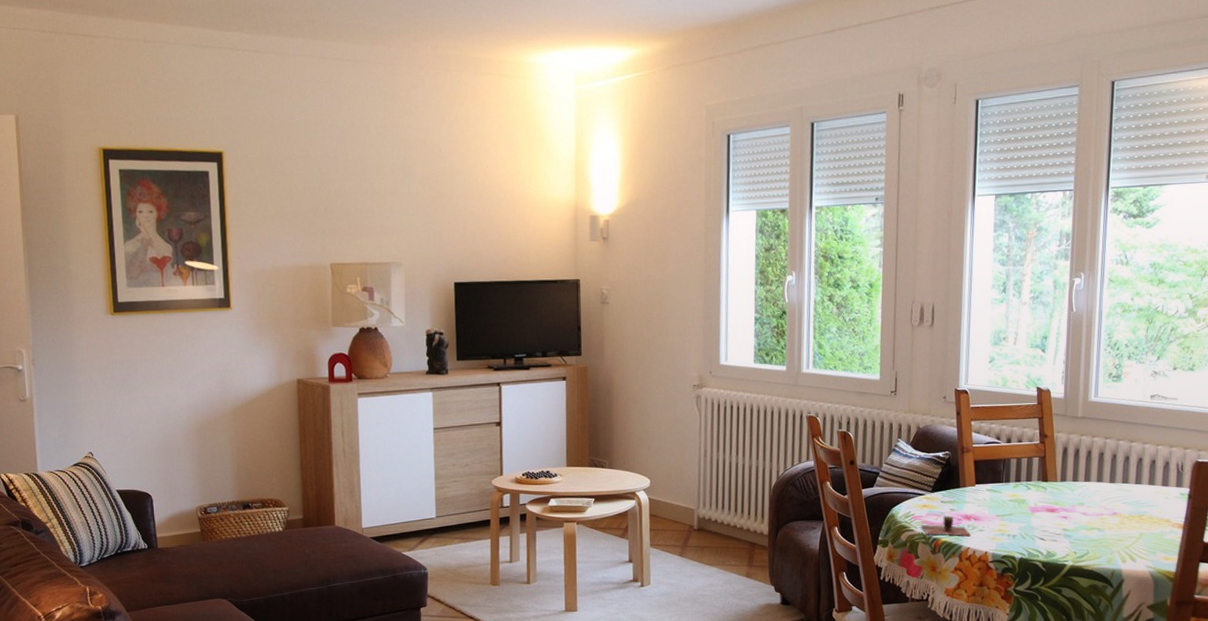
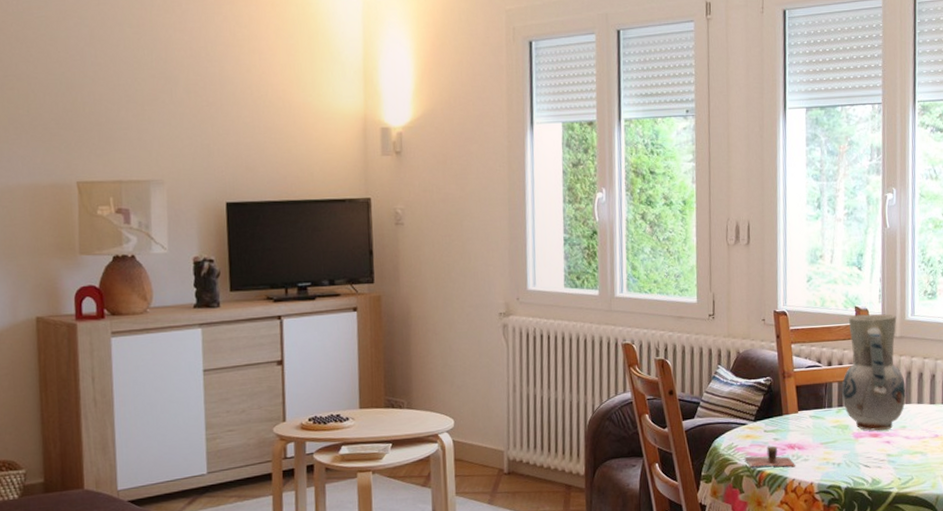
vase: none [1020,394,1086,506] -> present [841,313,906,431]

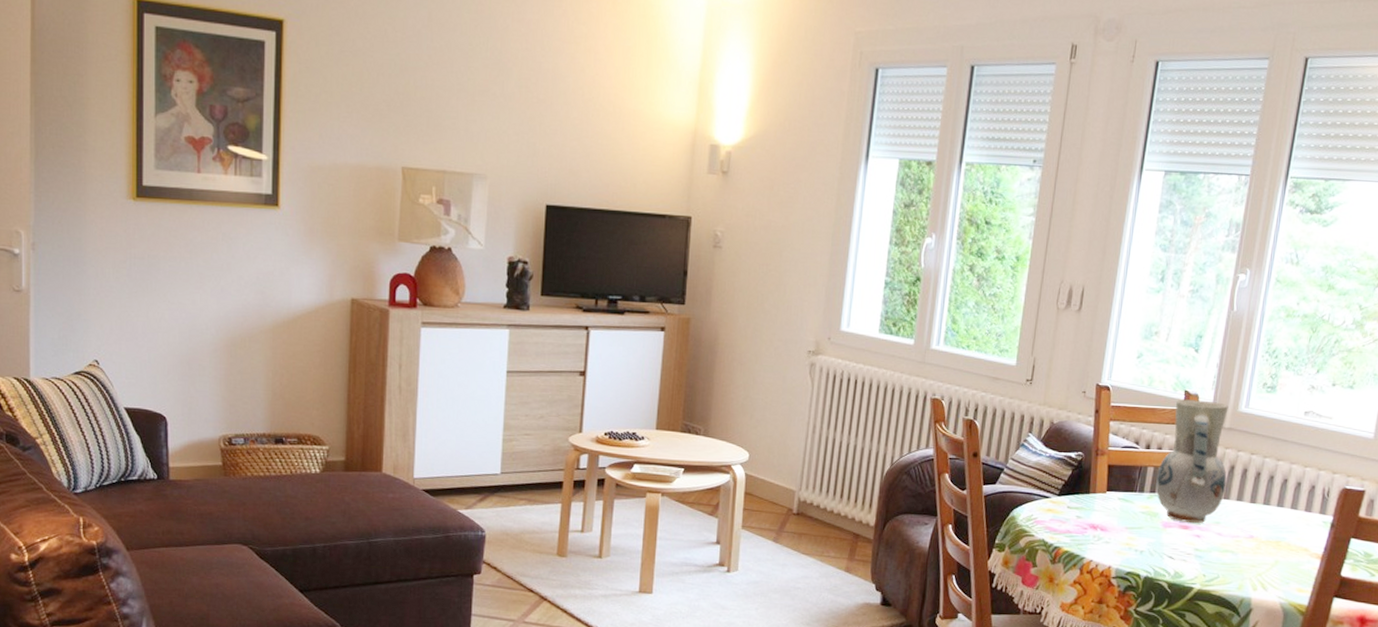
cup: present [744,445,795,467] -> none [1042,523,1095,547]

